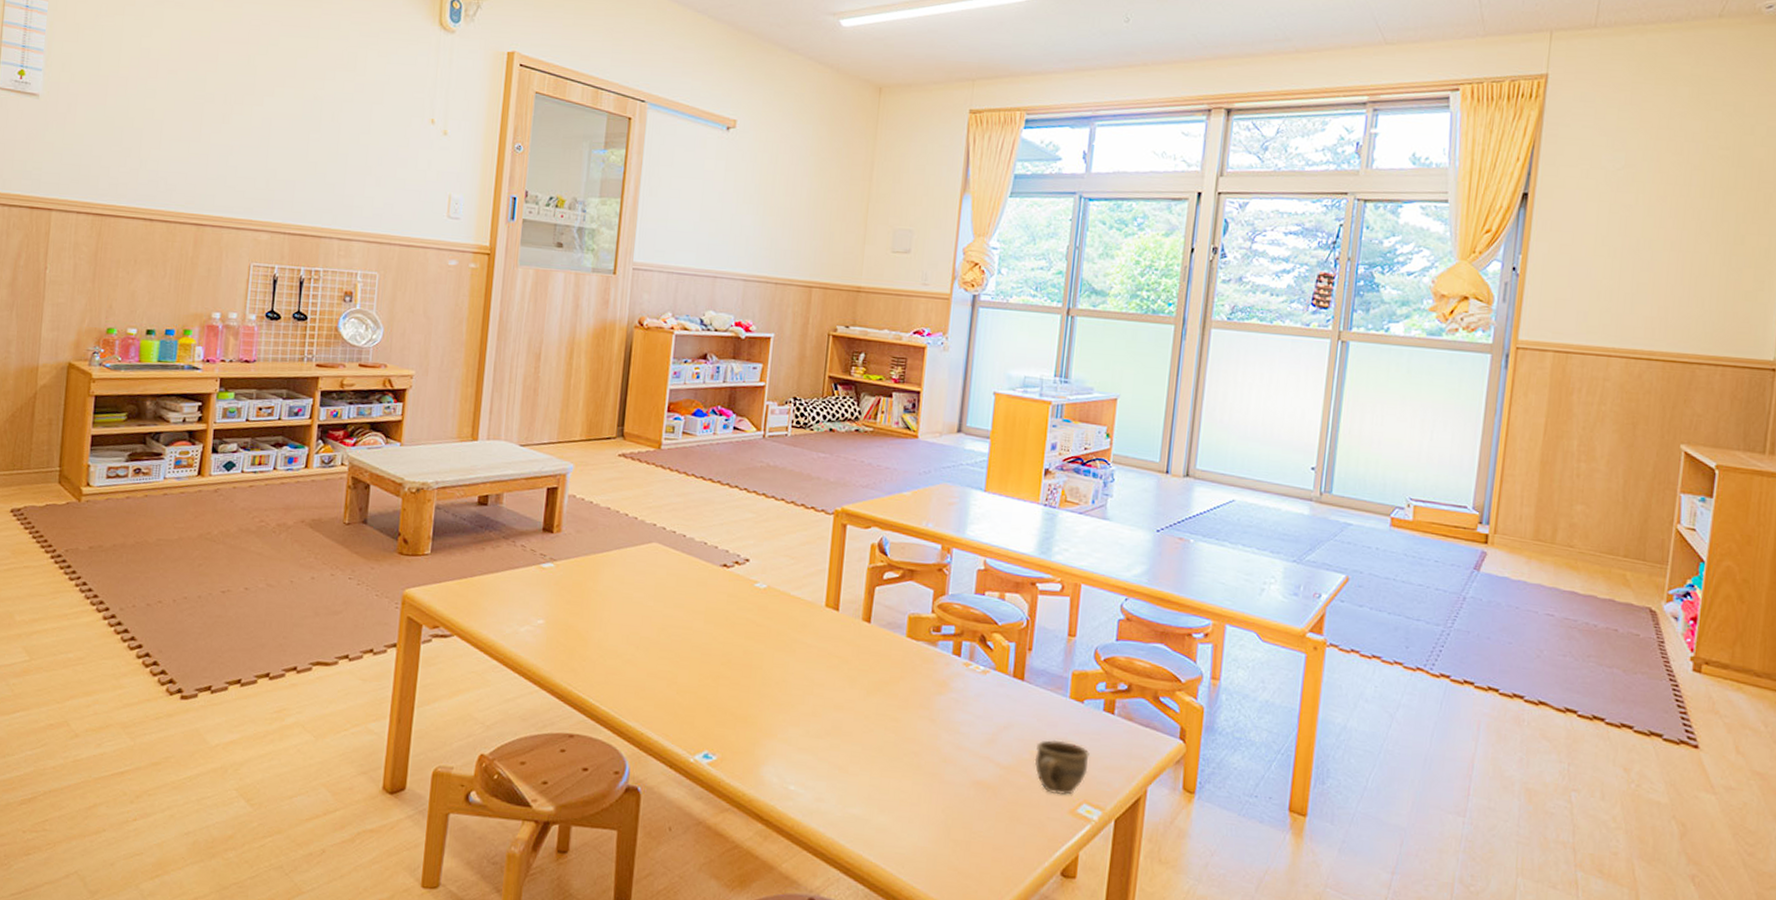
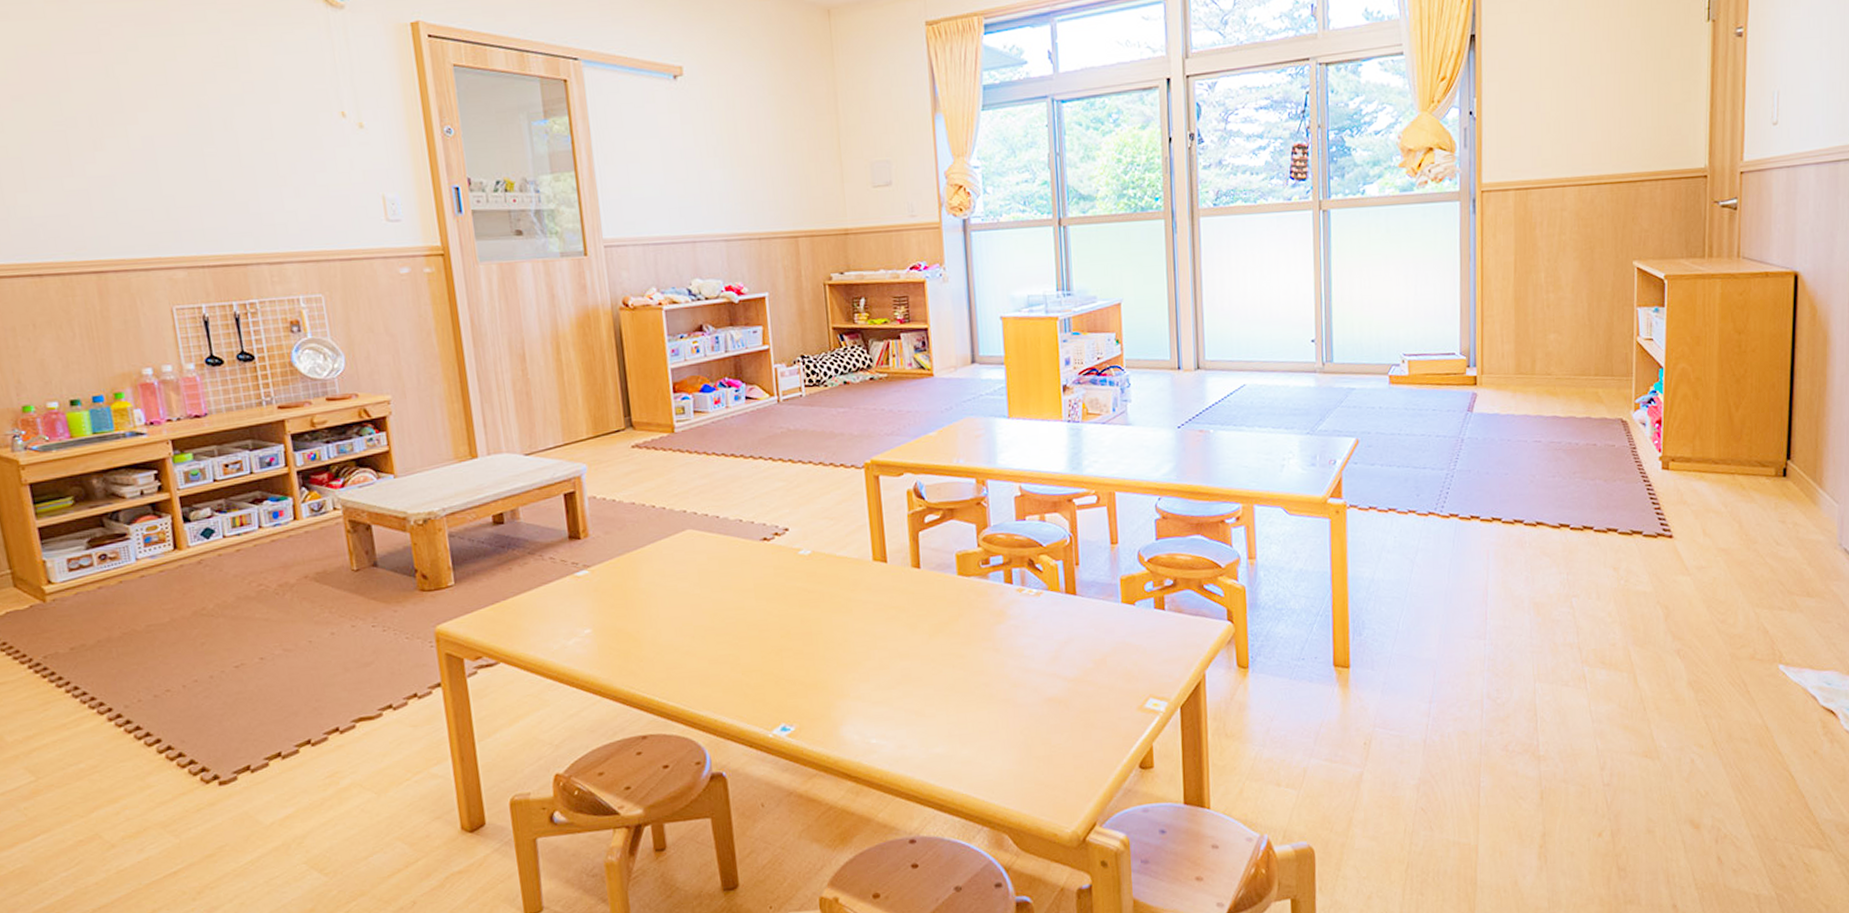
cup: present [1034,739,1090,795] -> none [1097,644,1149,695]

